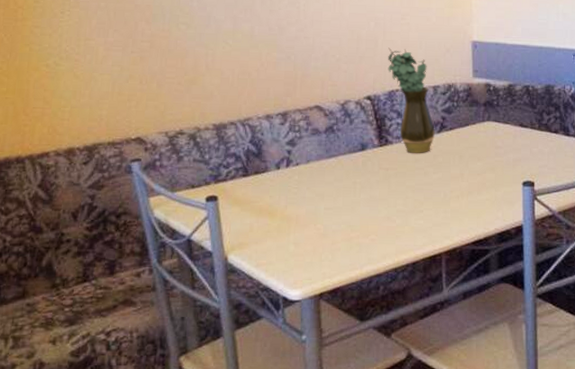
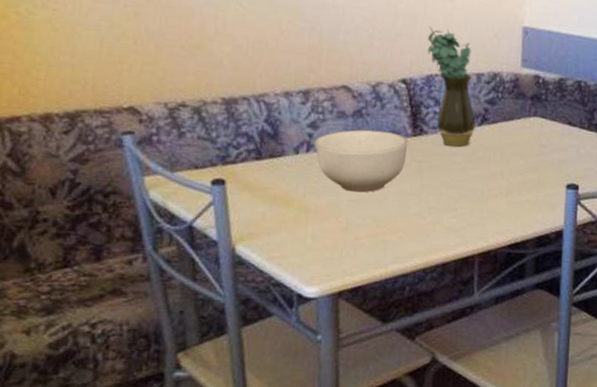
bowl: none [293,143,375,201] -> present [314,129,408,193]

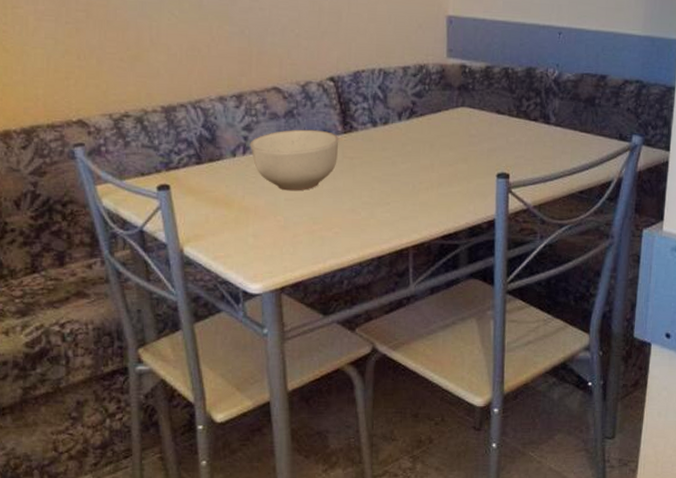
vase: present [427,26,476,147] -> none [353,21,404,141]

